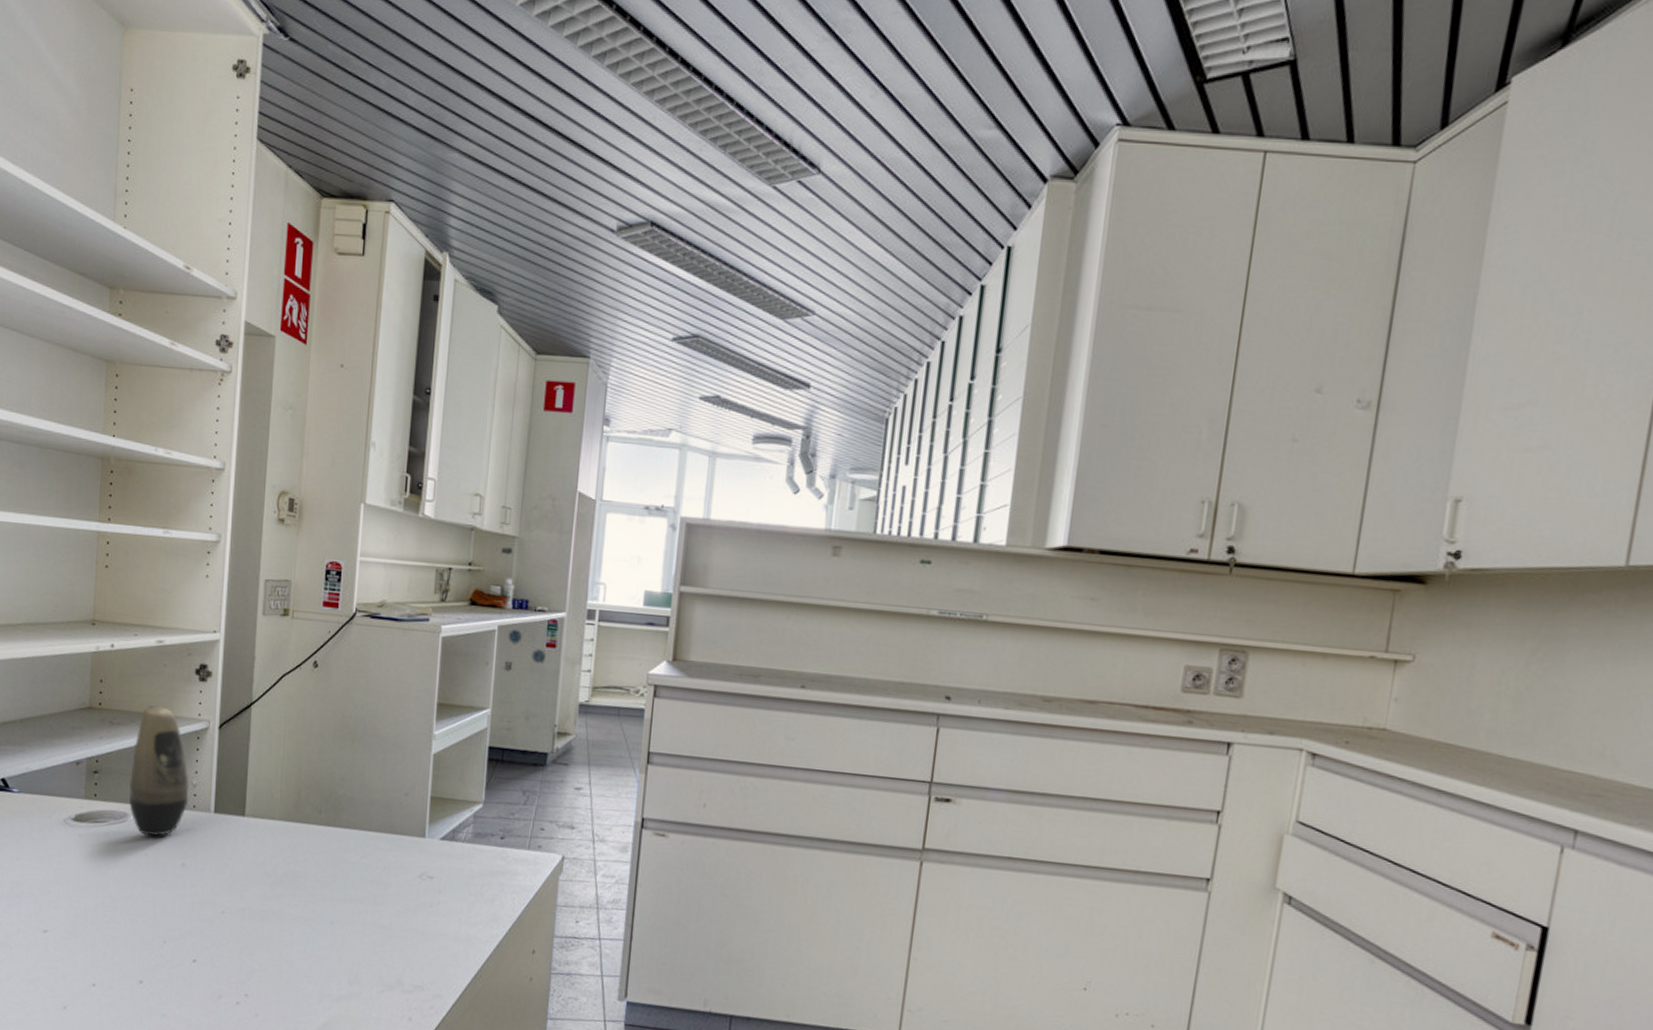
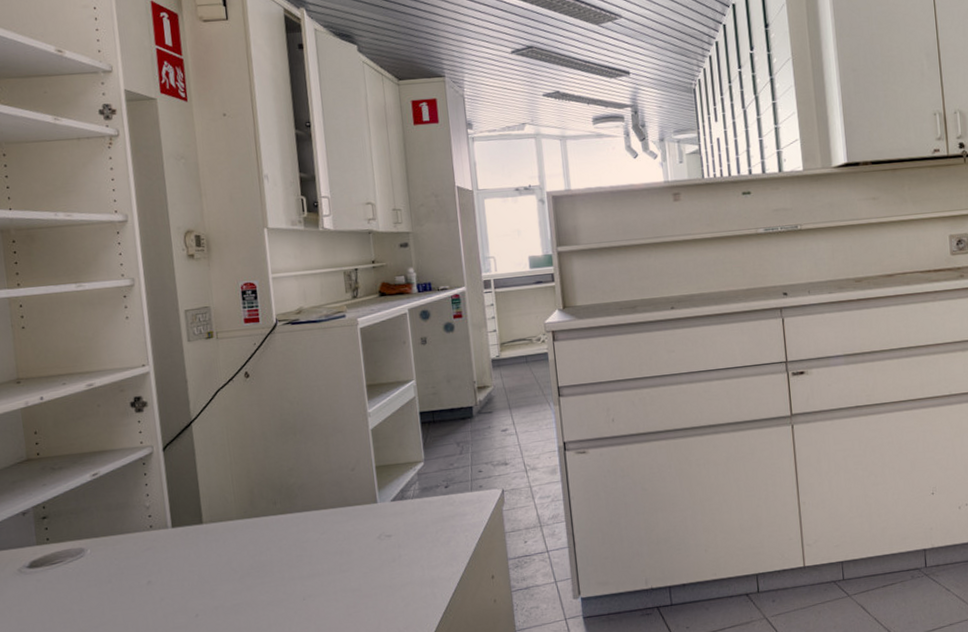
cosmetic container: present [128,705,189,837] -> none [80,443,145,565]

